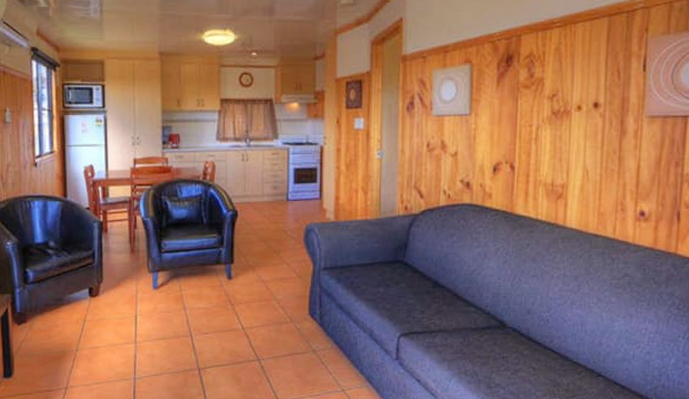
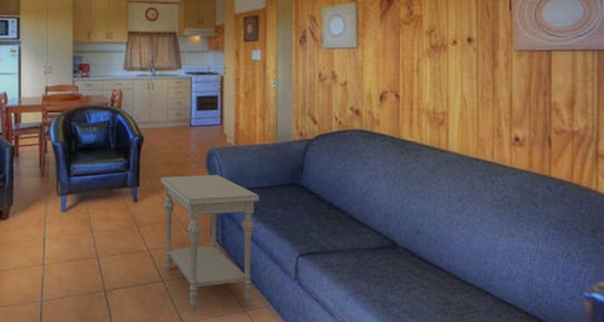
side table: none [255,251,361,391] -> present [160,174,260,312]

